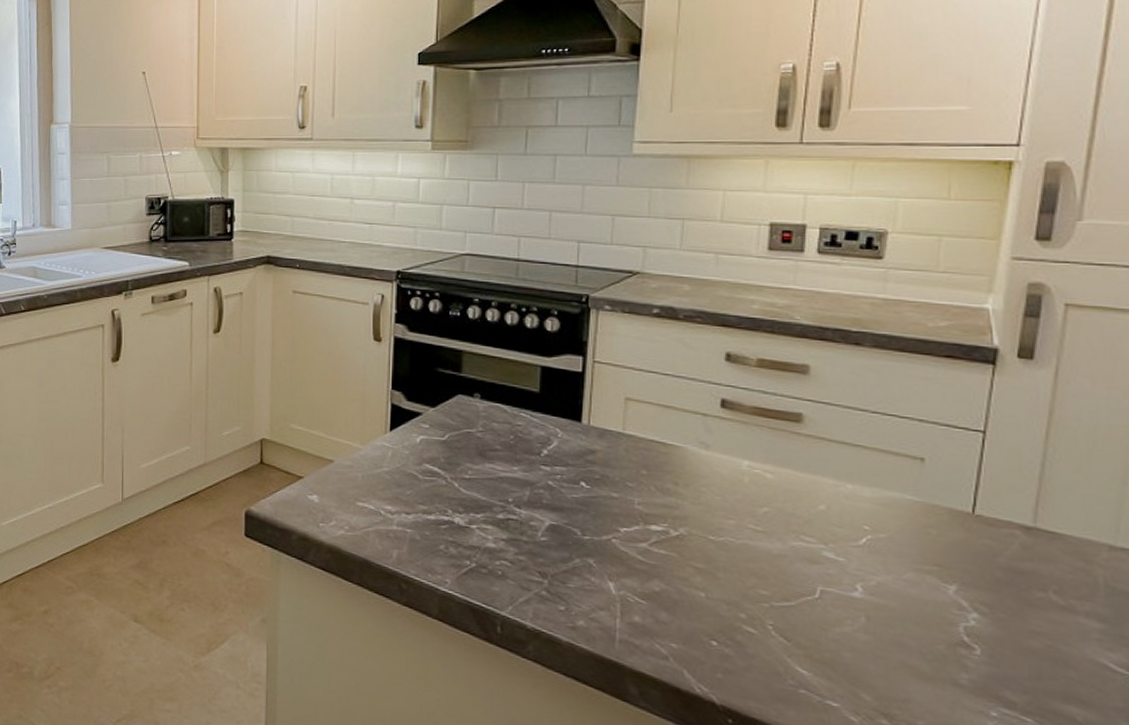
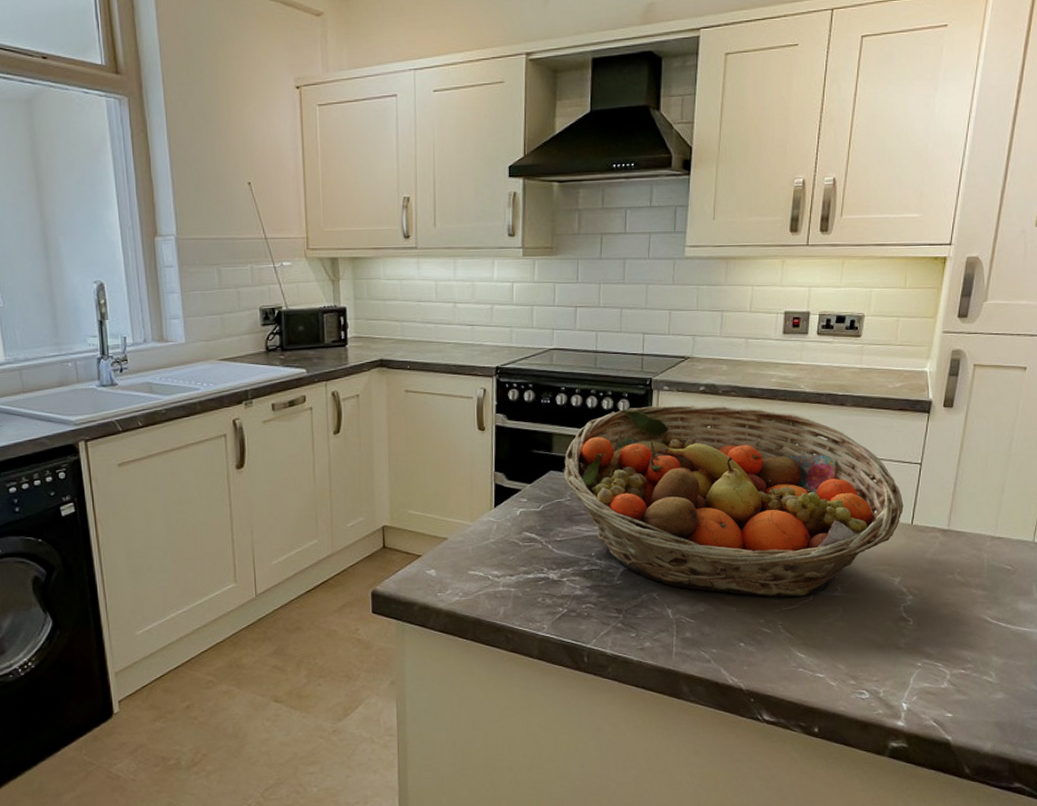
fruit basket: none [474,327,959,591] -> present [563,405,904,597]

